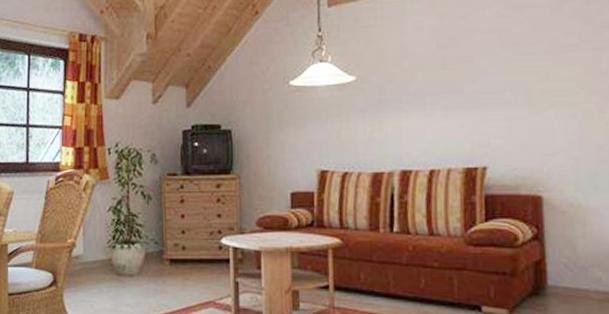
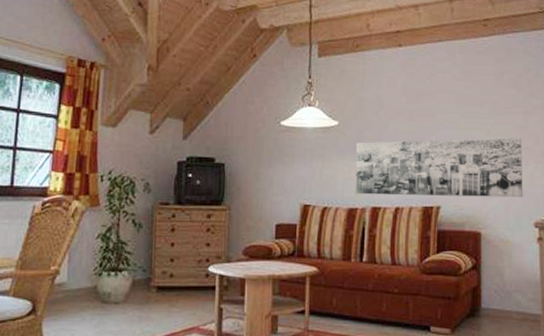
wall art: none [377,80,598,157] -> present [355,138,523,198]

